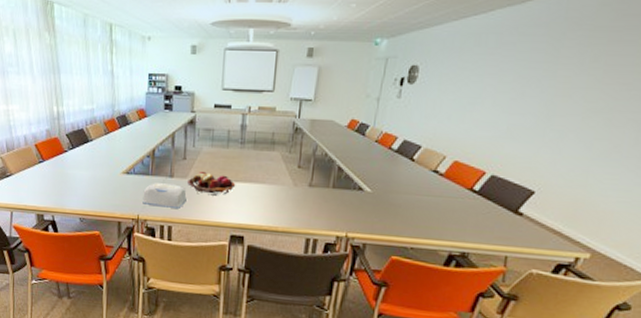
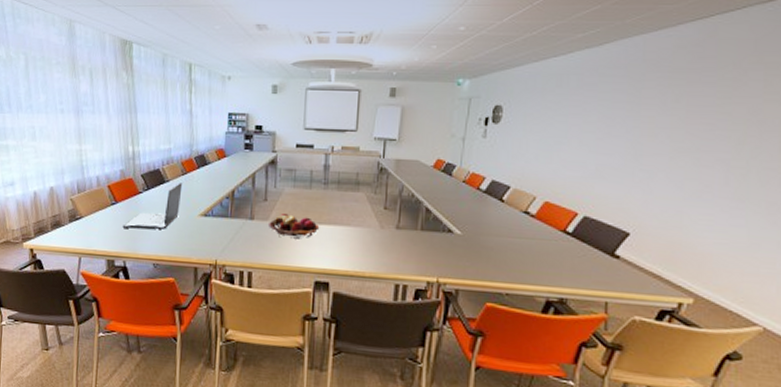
laptop: none [50,142,106,186] -> present [122,183,183,229]
tissue box: present [142,183,187,209] -> none [221,225,268,253]

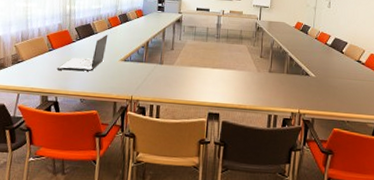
fruit basket: present [267,212,320,239] -> none [173,59,213,80]

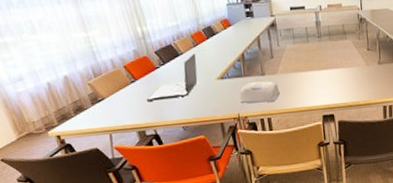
tissue box: none [136,69,173,90] -> present [239,81,280,103]

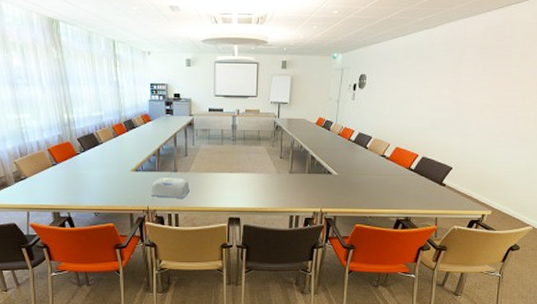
laptop: present [146,53,198,101] -> none [64,144,115,185]

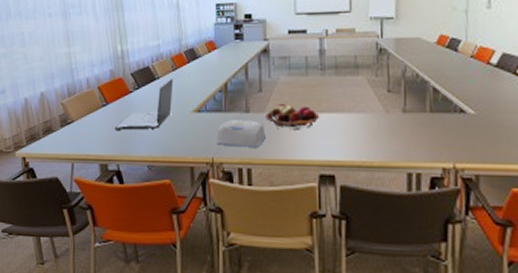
laptop: none [64,144,115,185] -> present [114,79,174,130]
fruit basket: none [189,165,231,185] -> present [264,103,320,130]

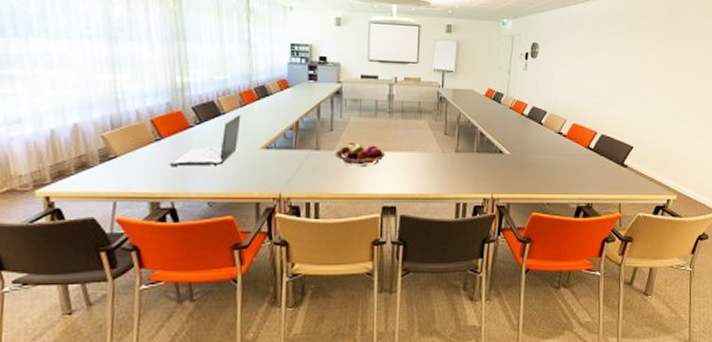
tissue box: present [217,120,266,147] -> none [285,157,335,183]

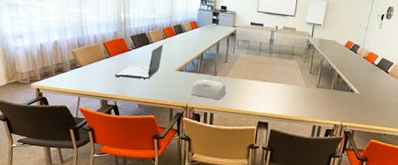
tissue box: none [285,157,335,183] -> present [191,79,226,100]
fruit basket: present [334,141,386,167] -> none [226,72,264,92]

